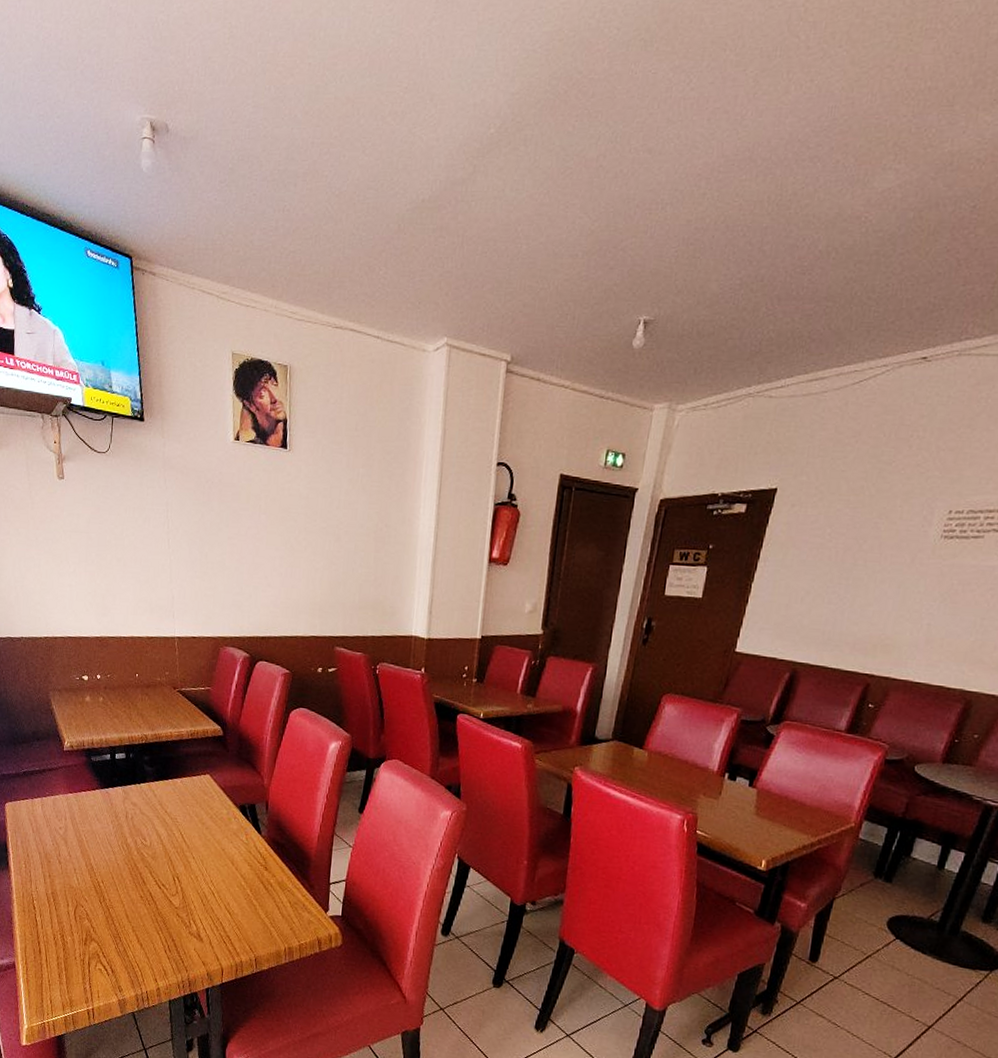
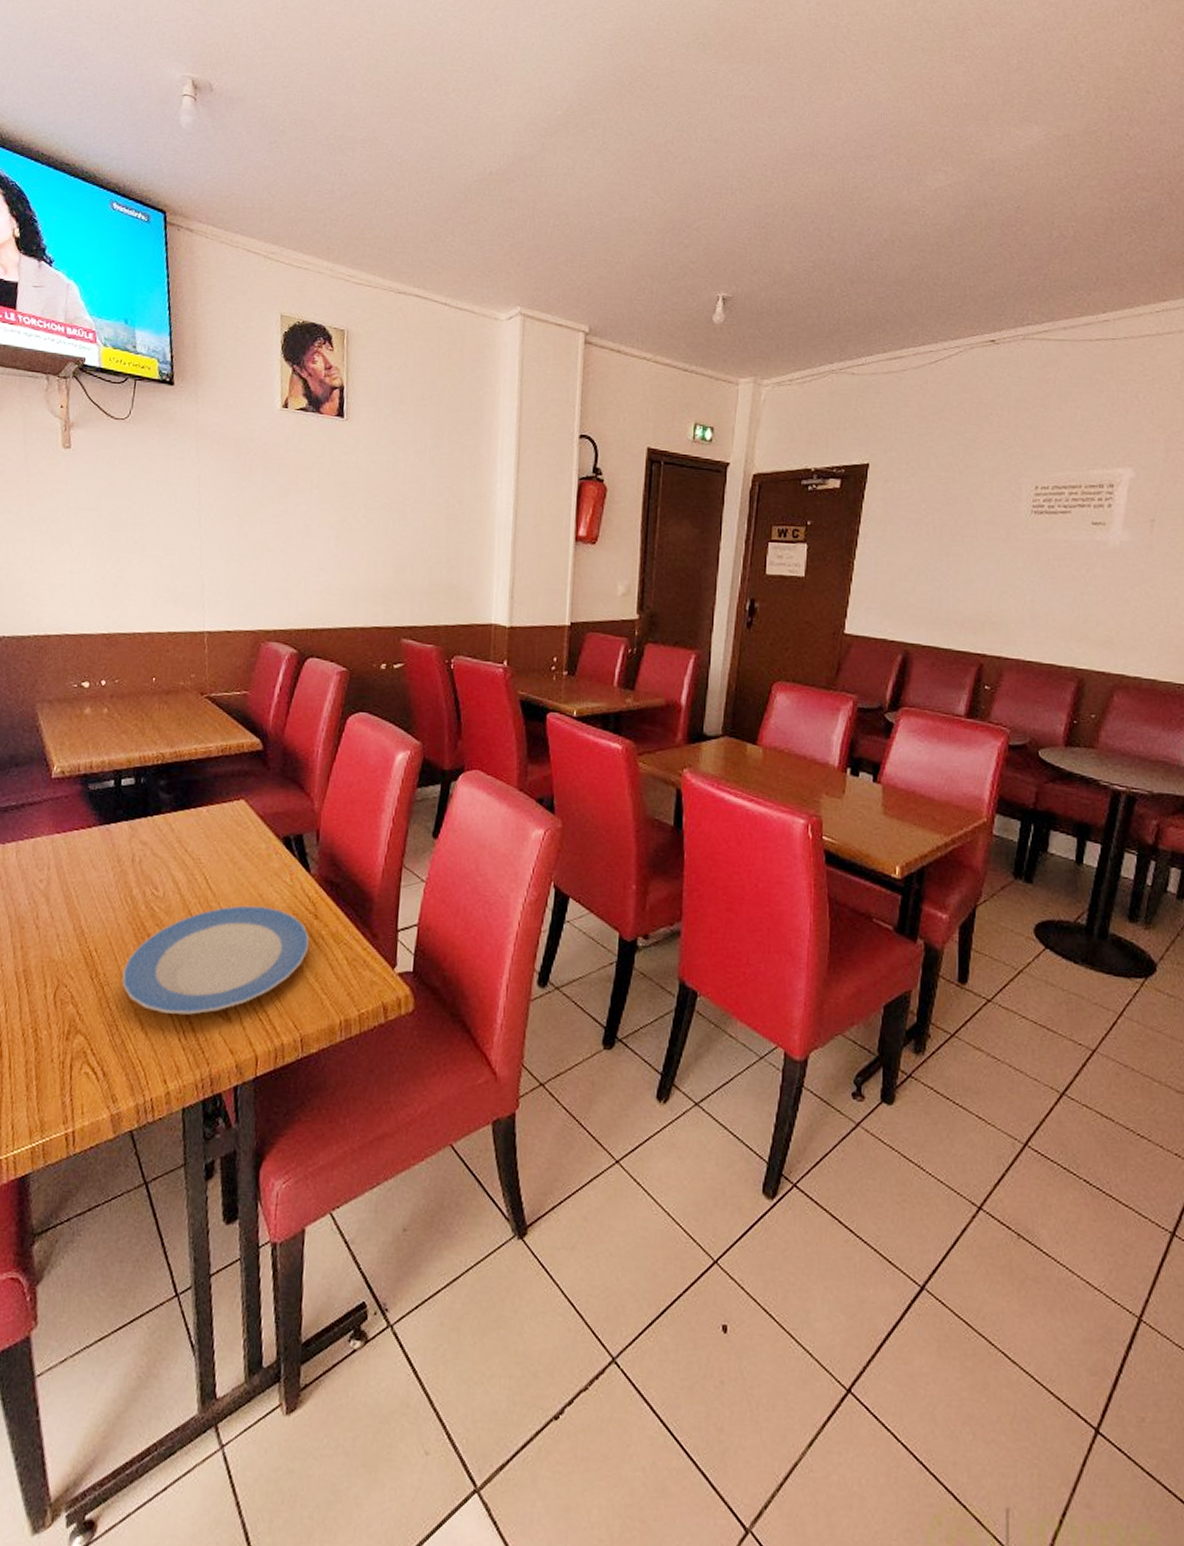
plate: none [122,856,261,934] -> present [121,905,309,1015]

